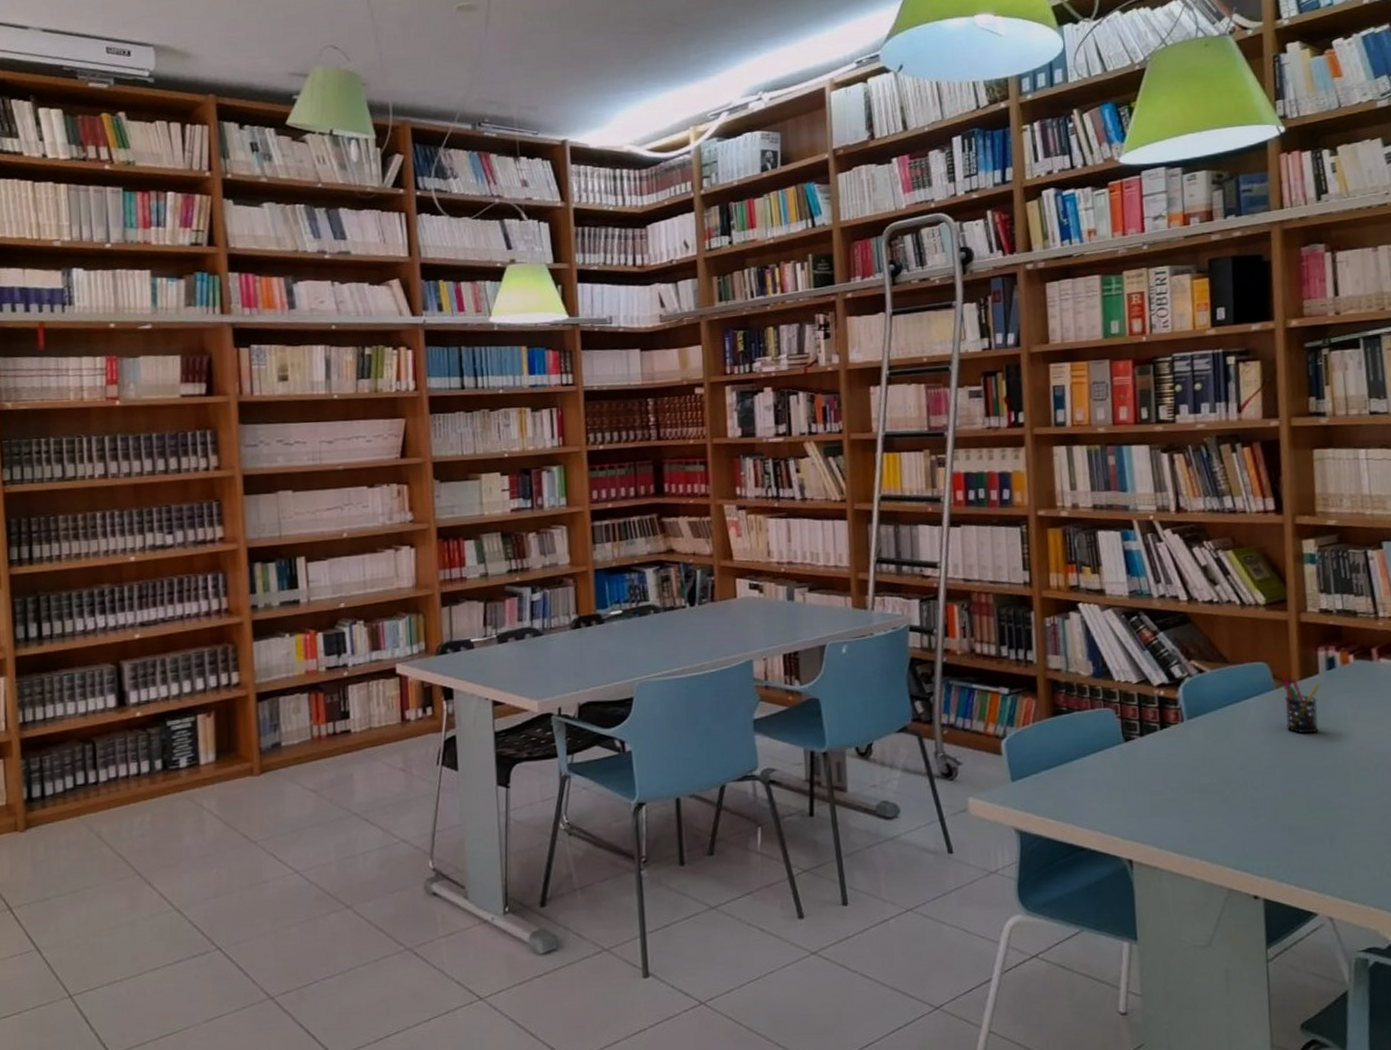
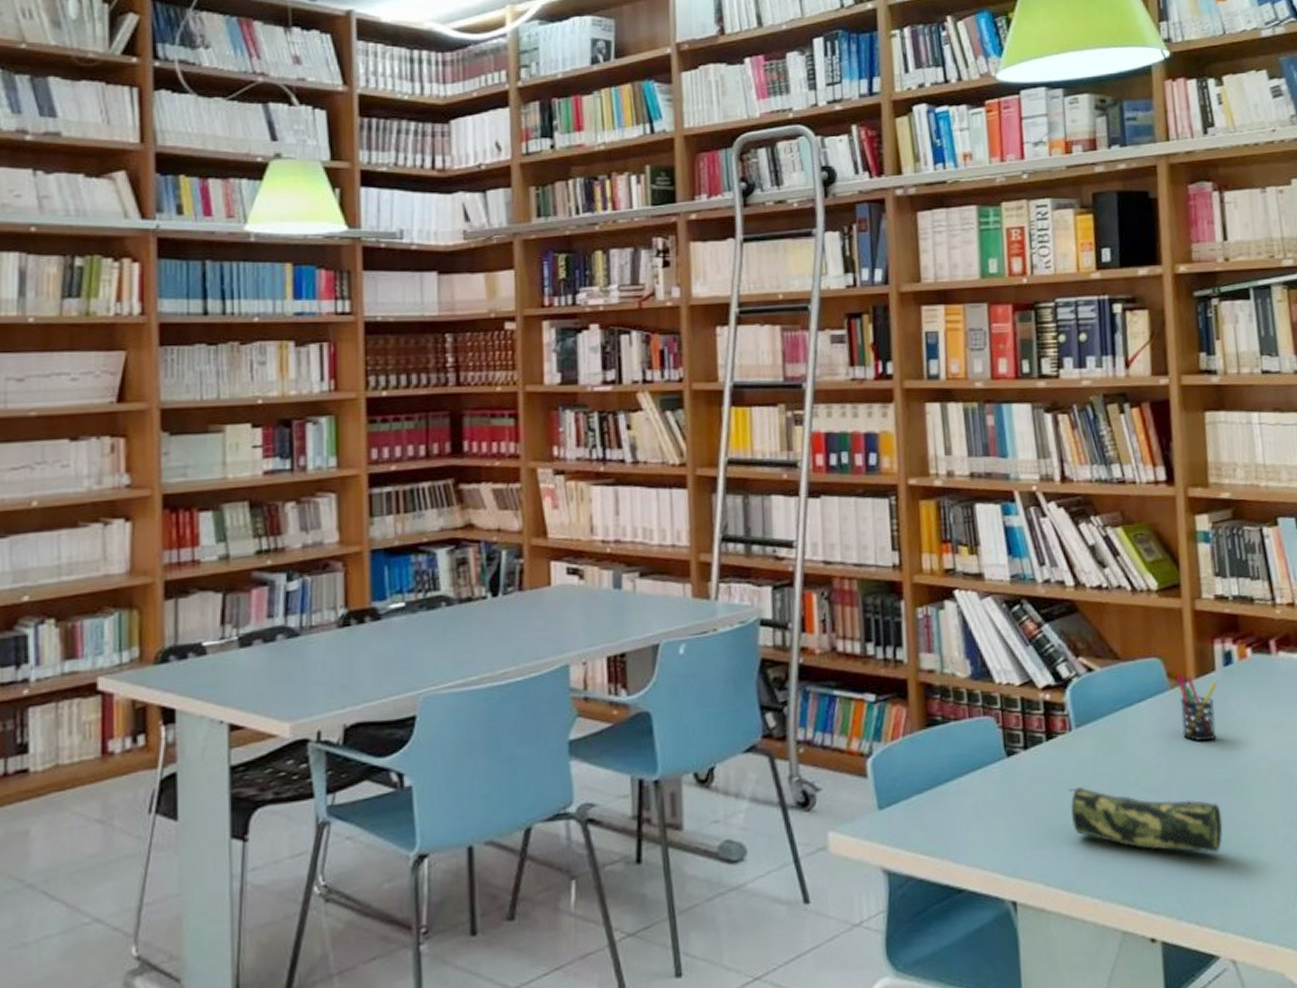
pencil case: none [1179,769,1323,828] -> present [1067,787,1223,854]

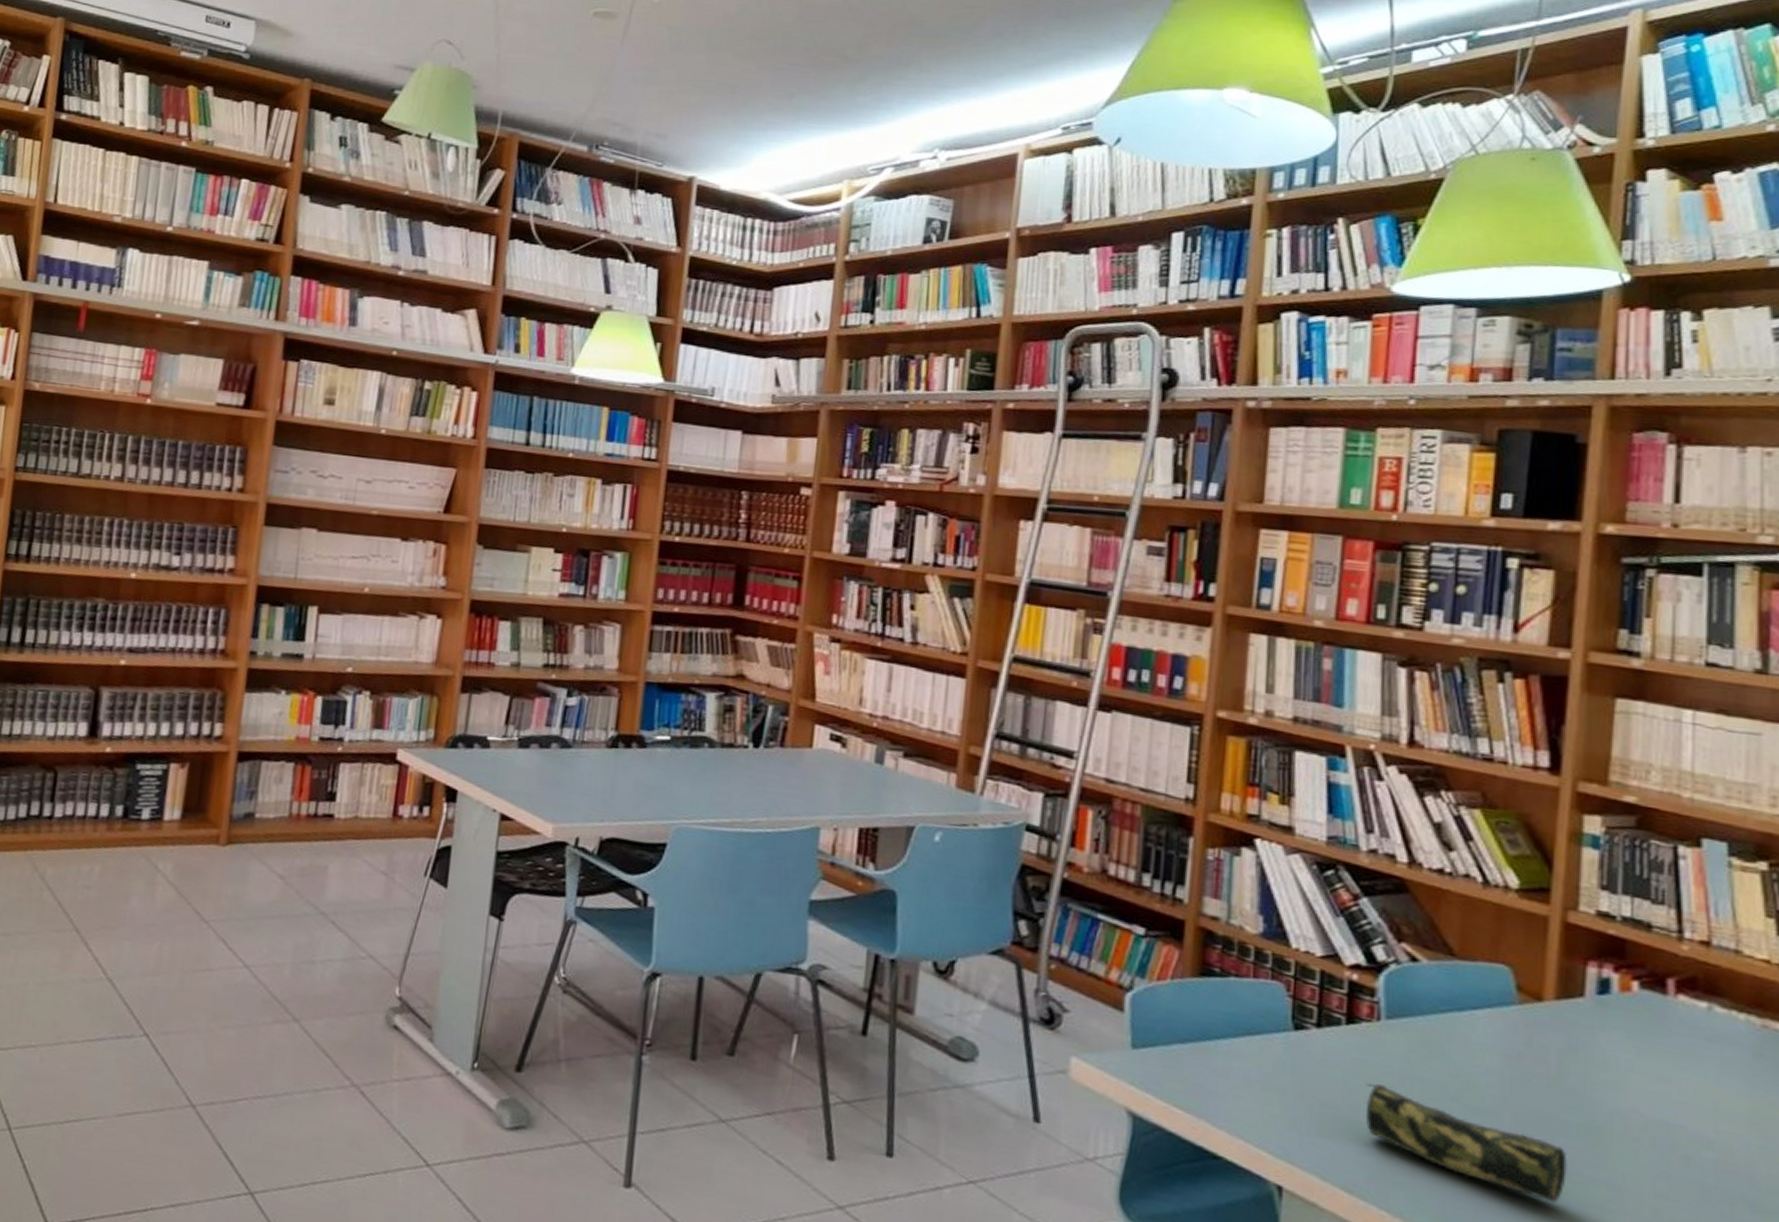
pen holder: present [1176,671,1218,742] -> none [1528,986,1586,1075]

